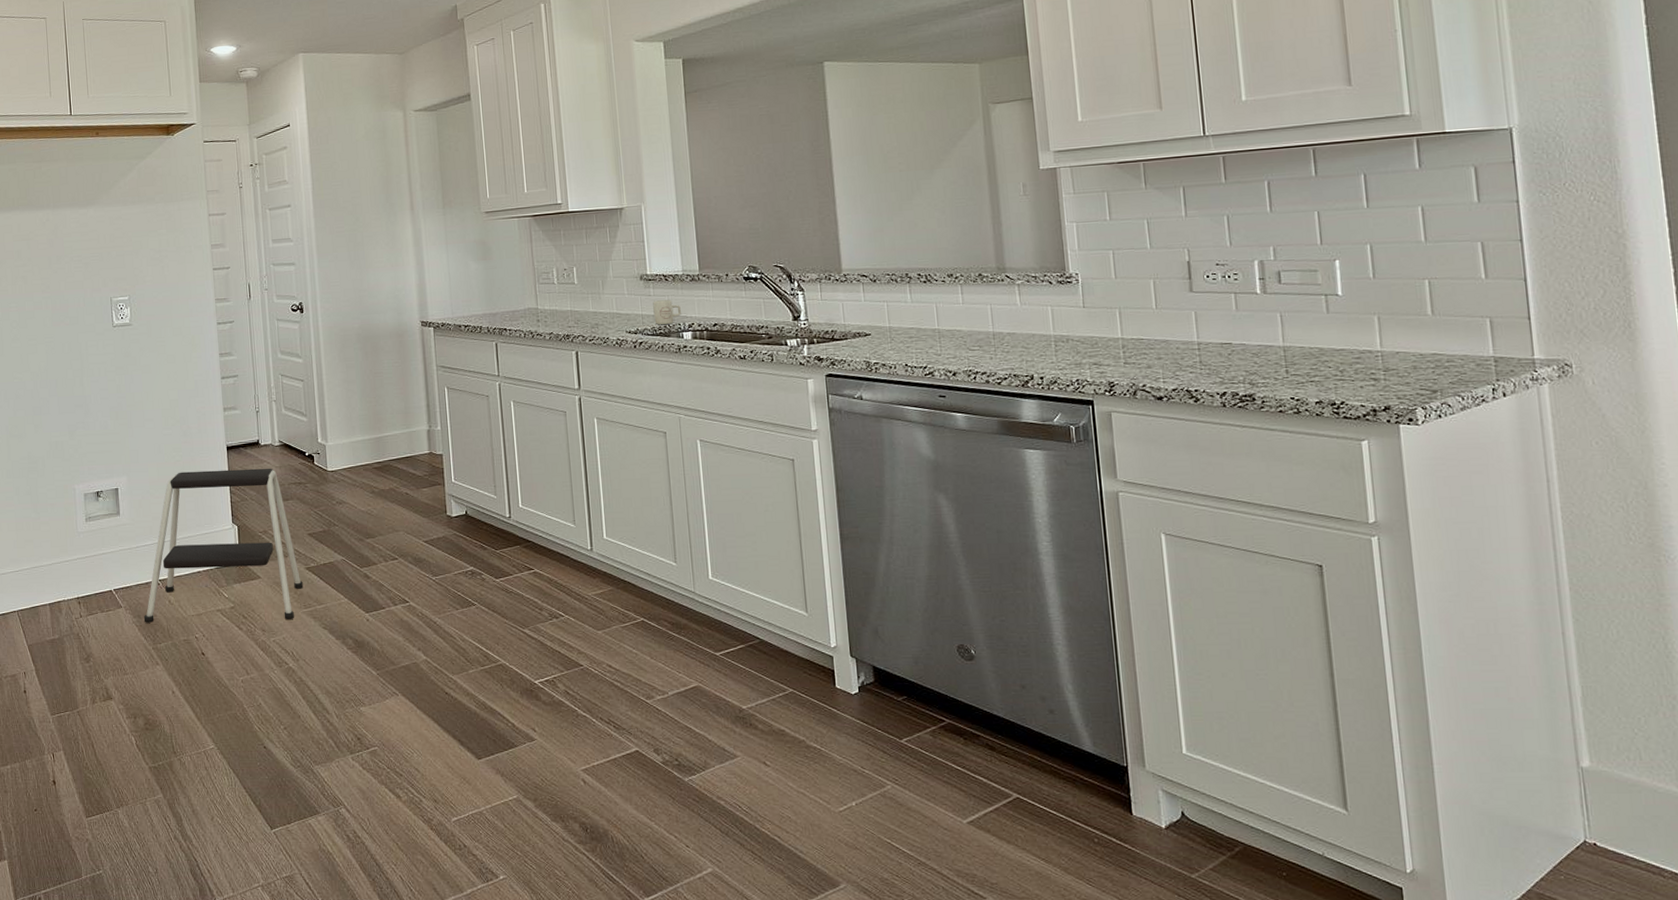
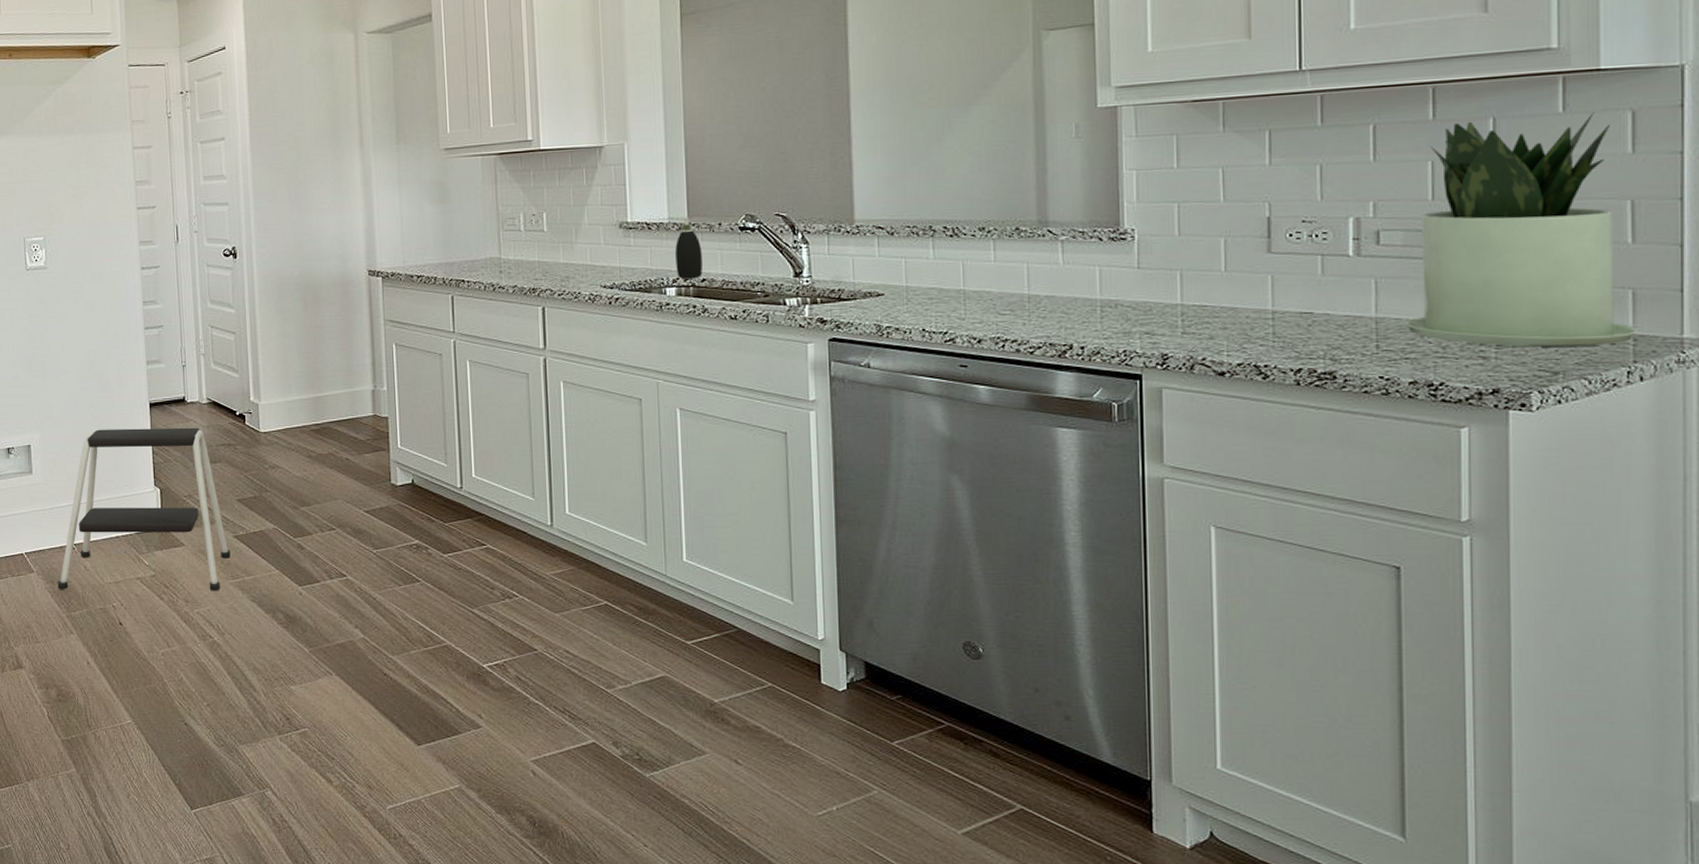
mug: present [653,300,681,325] -> none [633,251,665,280]
soap dispenser: none [689,269,714,324] -> present [675,217,703,279]
planter: none [1307,168,1499,370] -> present [1404,112,1640,348]

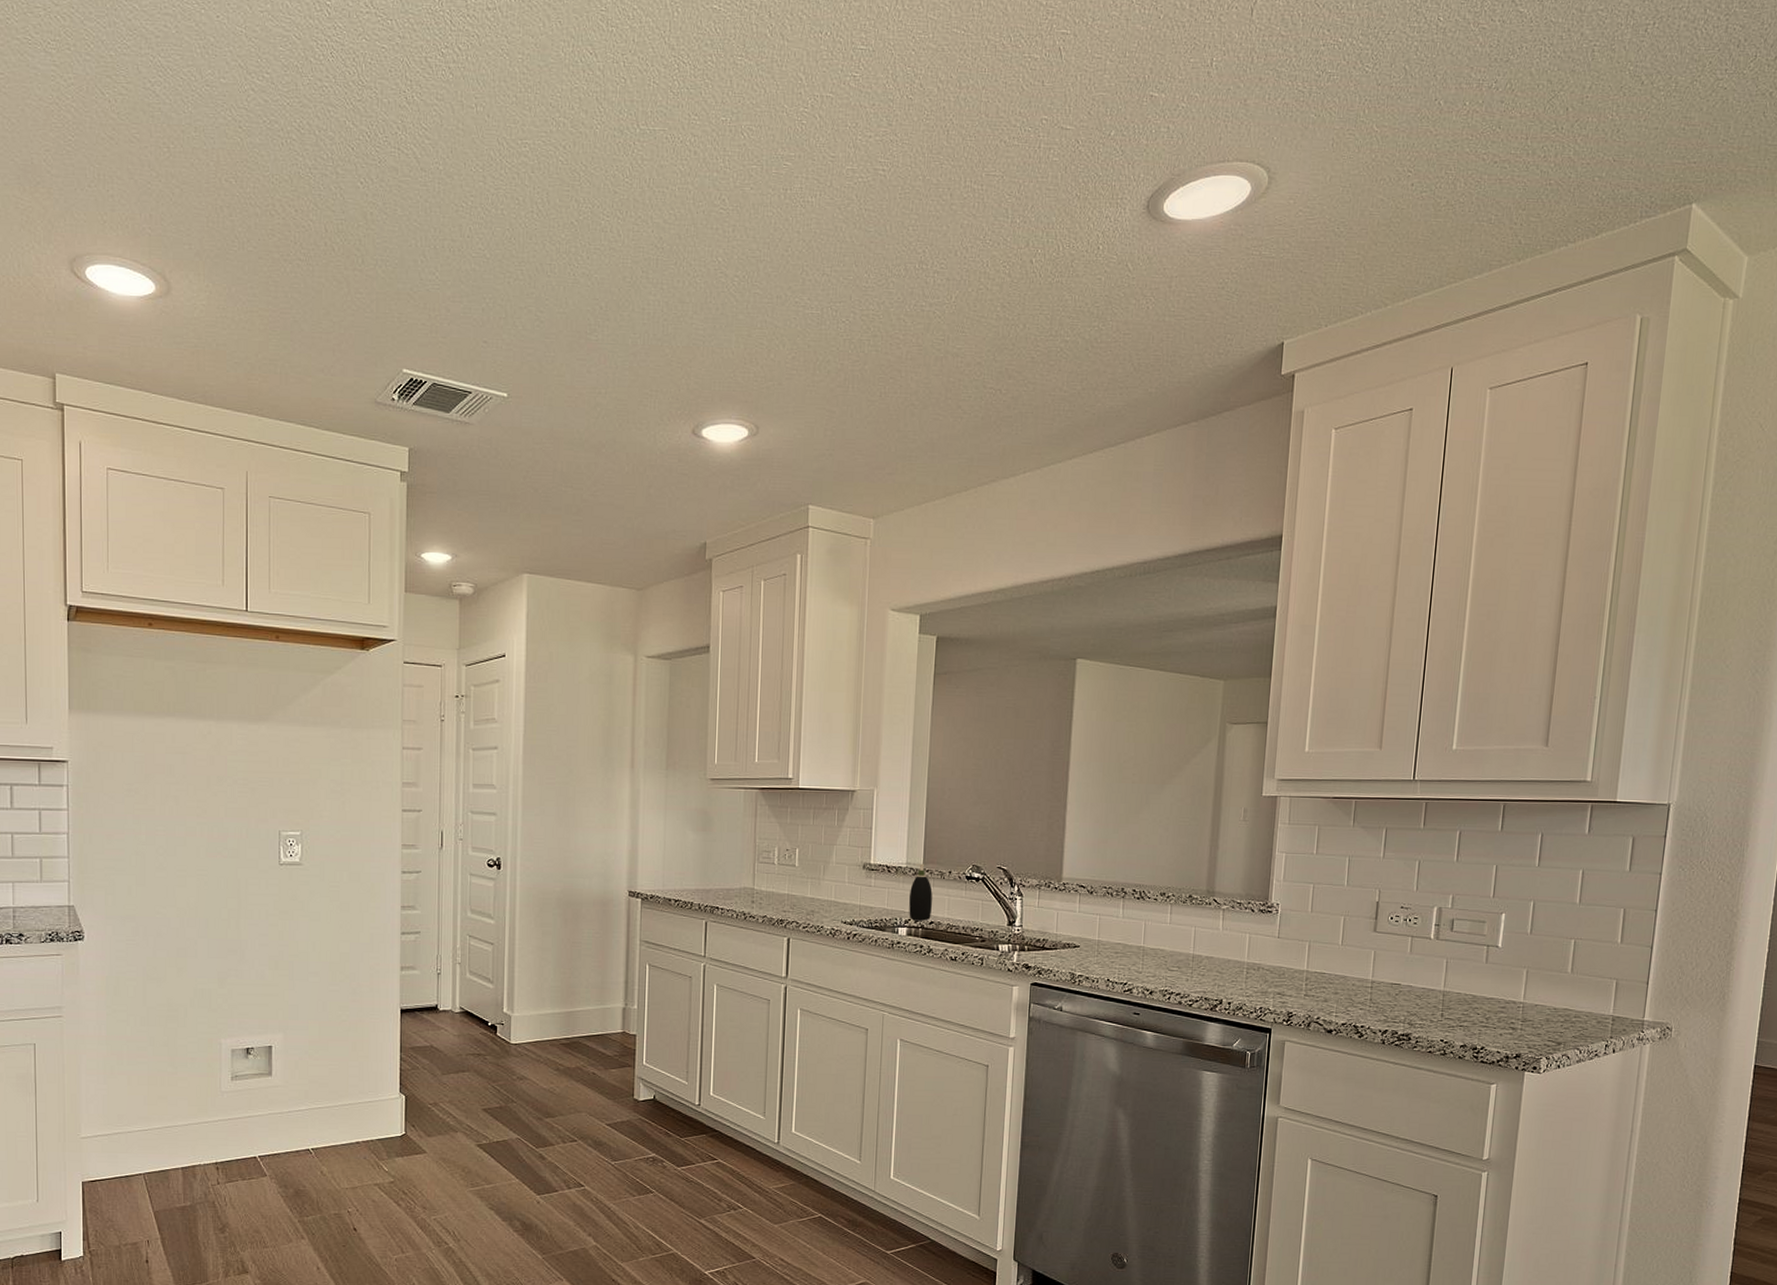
step stool: present [57,427,231,591] -> none [290,1033,472,1199]
planter: present [1404,112,1640,348] -> none [1462,835,1617,1024]

